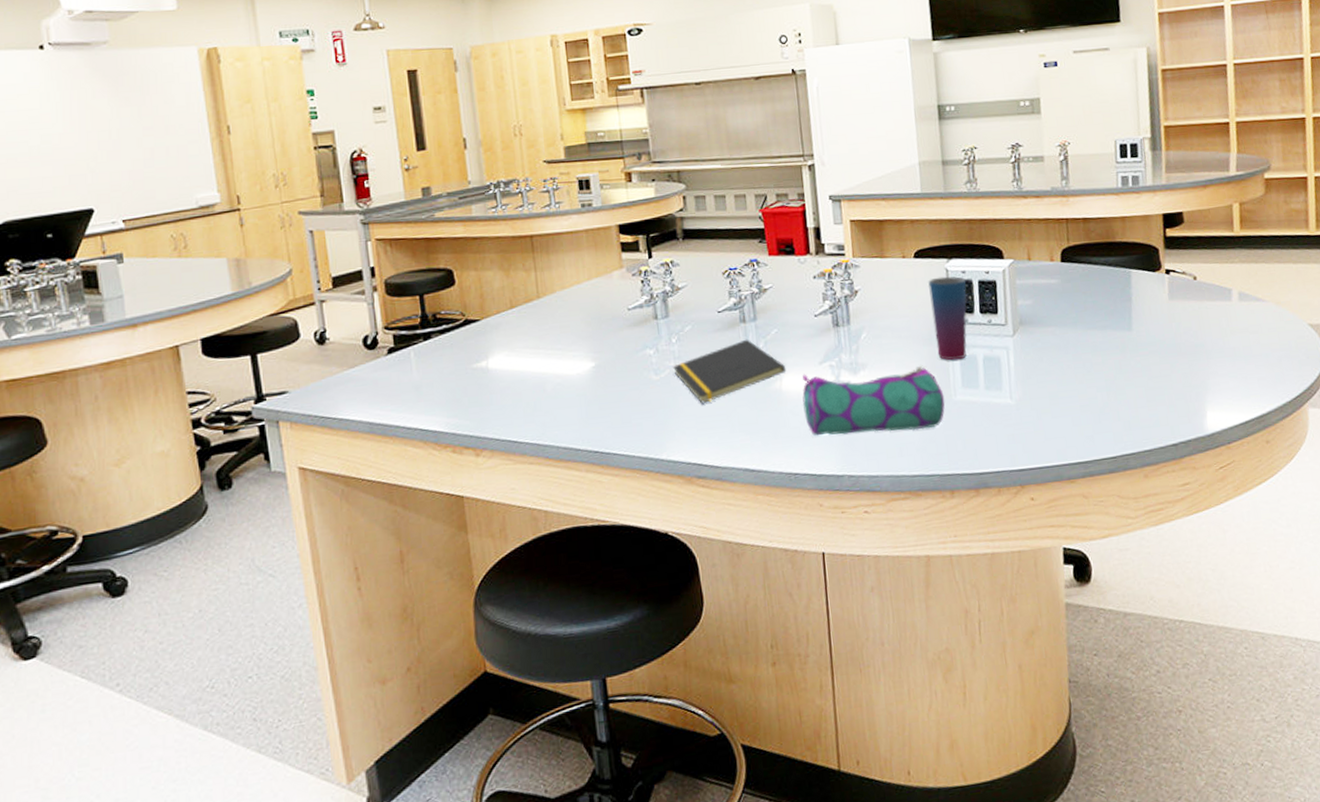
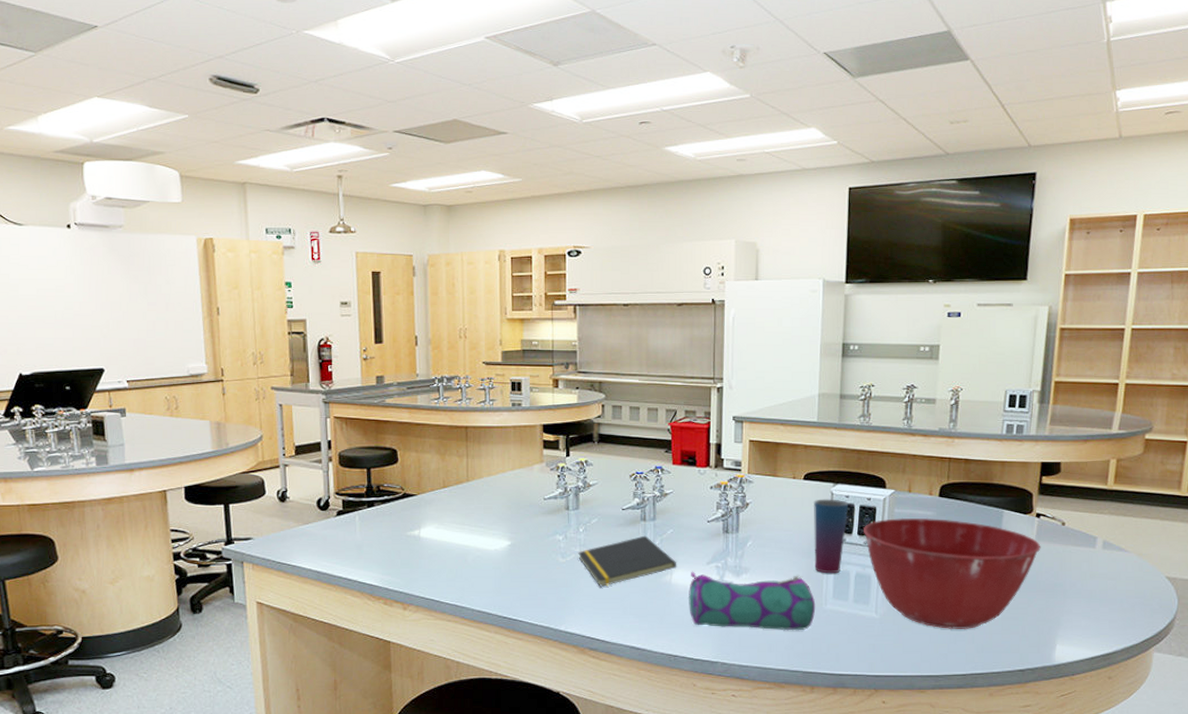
mixing bowl: none [985,286,1176,408] -> present [864,517,1041,630]

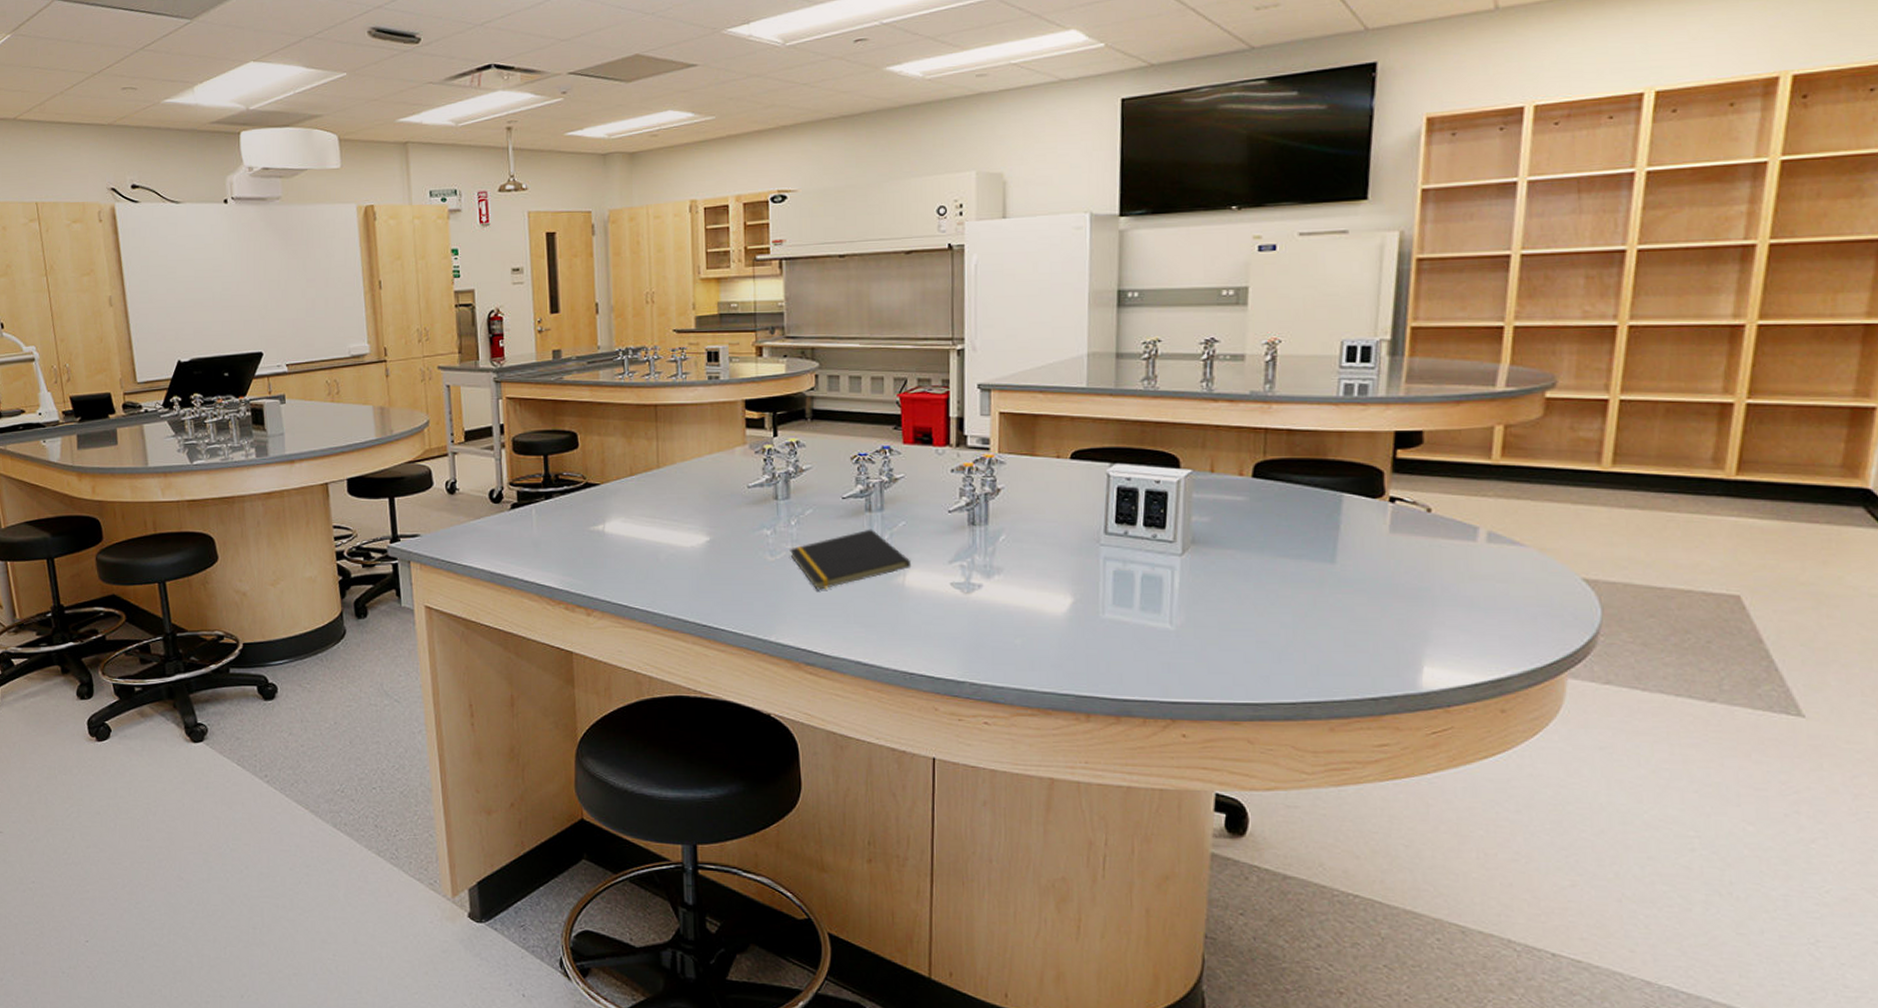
pencil case: present [688,571,816,631] -> none [925,571,1090,645]
cup: present [814,499,849,574] -> none [1085,482,1131,575]
mixing bowl: present [864,517,1041,630] -> none [1151,504,1398,647]

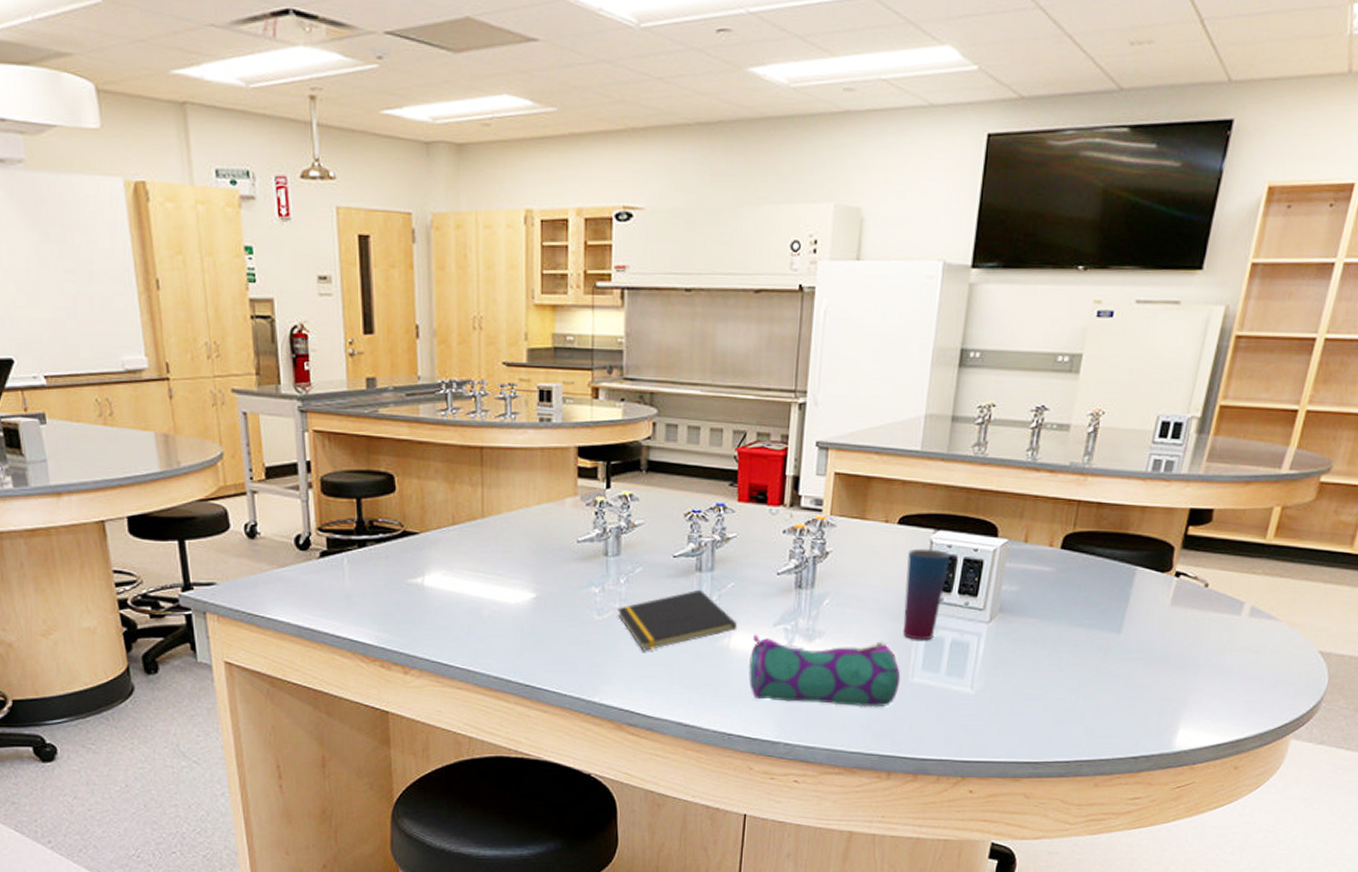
pencil case: none [925,571,1090,645] -> present [748,634,901,708]
cup: none [1085,482,1131,575] -> present [902,548,951,640]

